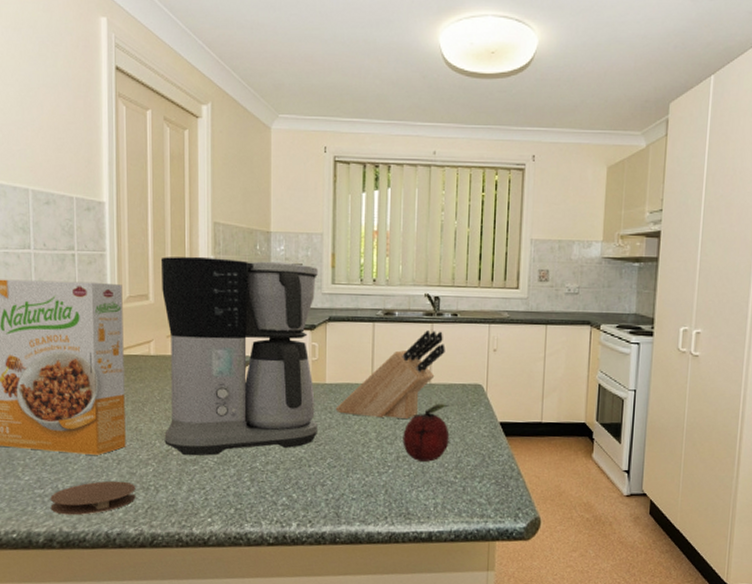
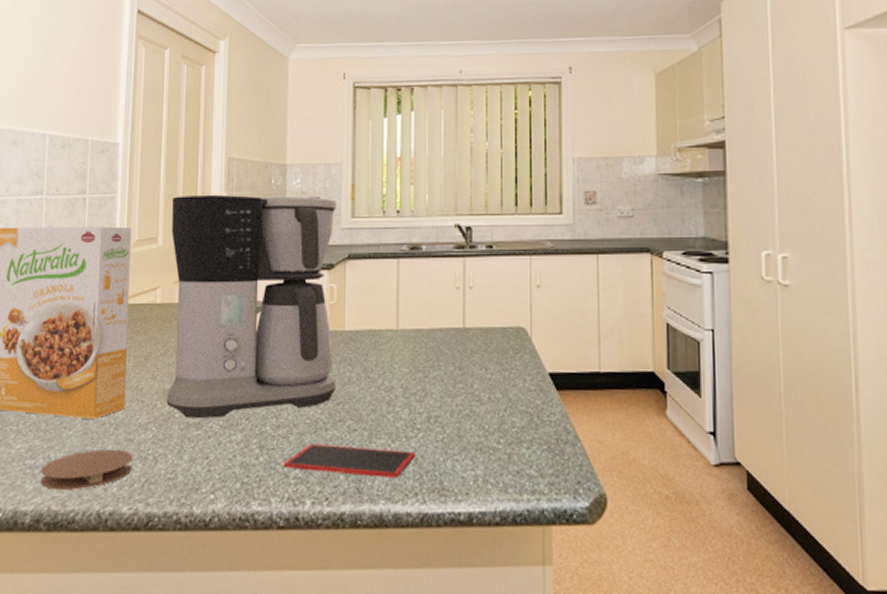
smartphone: none [272,477,385,505] -> present [283,444,415,478]
knife block: present [335,330,445,419] -> none [356,266,480,370]
fruit: present [403,403,450,462] -> none [434,351,489,423]

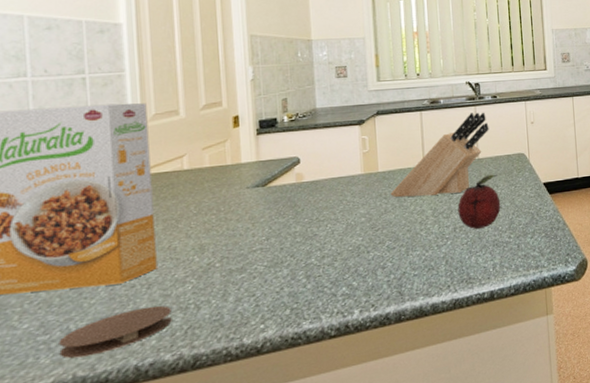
coffee maker: present [166,194,336,419] -> none [191,66,374,266]
smartphone: present [283,444,415,478] -> none [330,256,446,289]
knife block: none [356,266,480,370] -> present [390,112,489,198]
fruit: none [434,351,489,423] -> present [457,174,501,229]

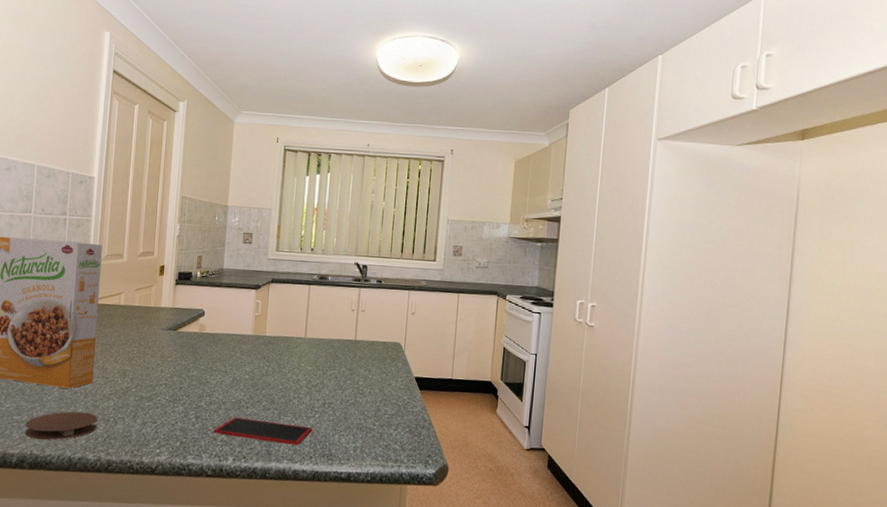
smartphone: none [330,256,446,289] -> present [213,417,312,446]
knife block: present [390,112,489,198] -> none [272,294,370,370]
fruit: present [457,174,501,229] -> none [329,358,371,409]

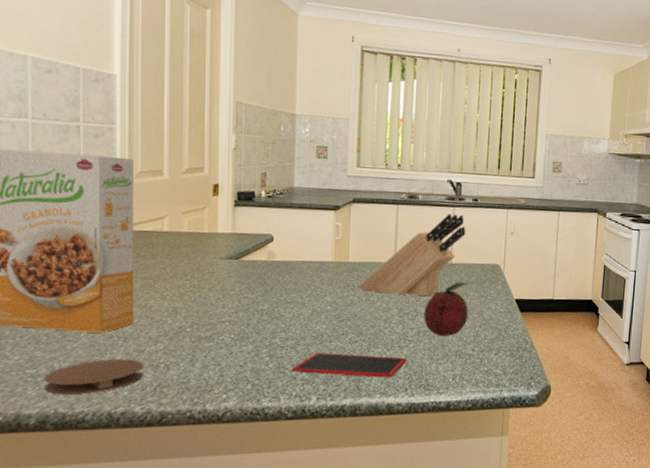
knife block: none [272,294,370,370] -> present [358,214,466,296]
fruit: none [329,358,371,409] -> present [424,282,469,336]

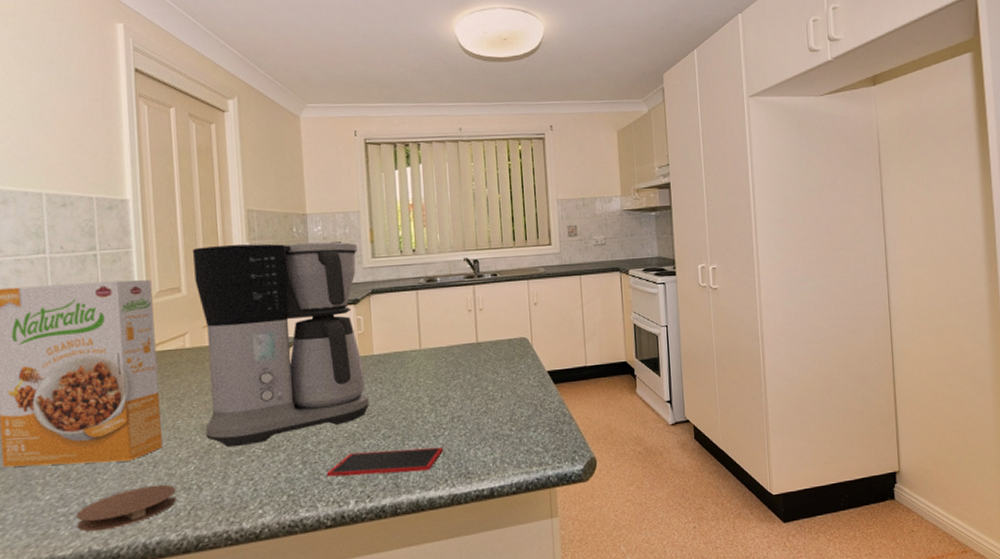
coffee maker: none [177,133,343,333] -> present [192,241,369,448]
knife block: present [358,214,466,296] -> none [385,291,489,383]
fruit: present [424,282,469,336] -> none [455,360,502,419]

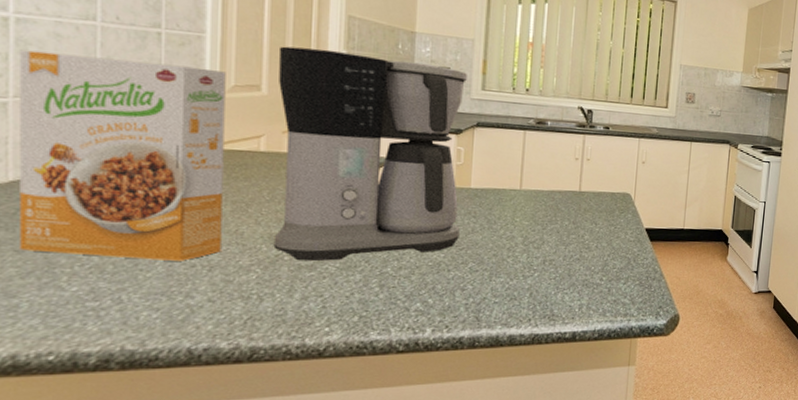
coaster: present [76,484,177,532] -> none [108,289,232,331]
smartphone: present [326,447,443,477] -> none [404,282,530,308]

